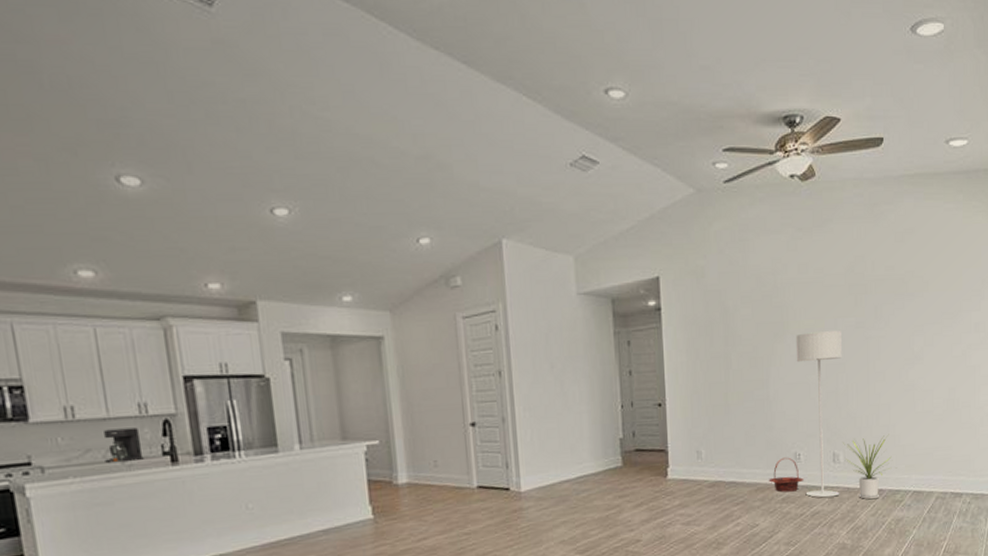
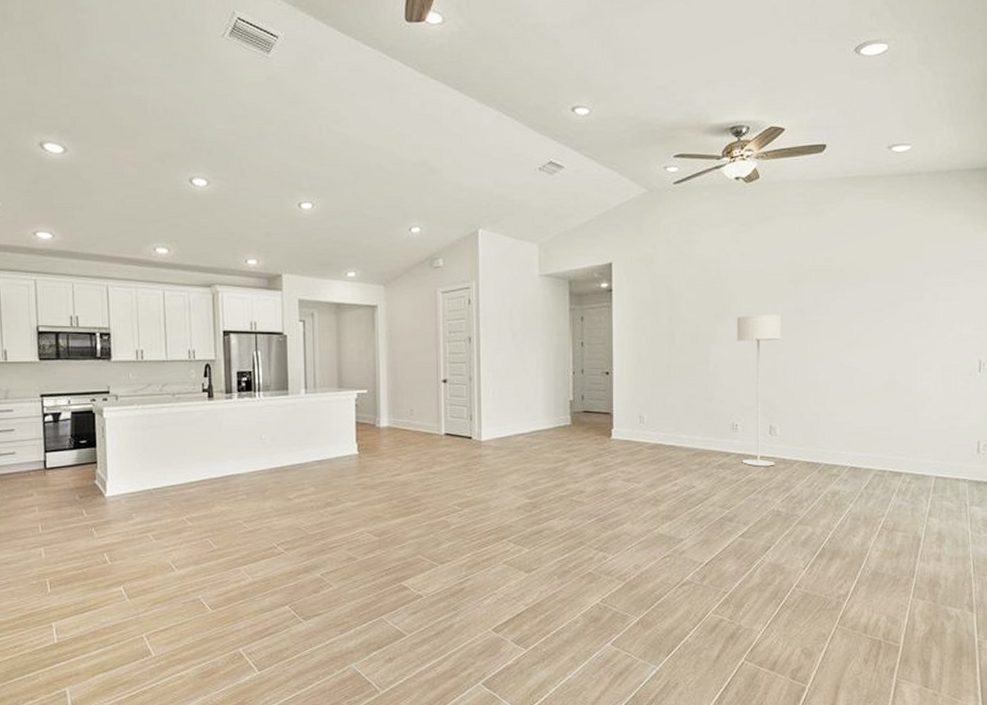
coffee maker: present [104,427,144,464] -> none [161,369,189,396]
basket: present [768,457,804,493] -> none [706,427,740,459]
house plant: present [843,434,897,500] -> none [780,411,834,472]

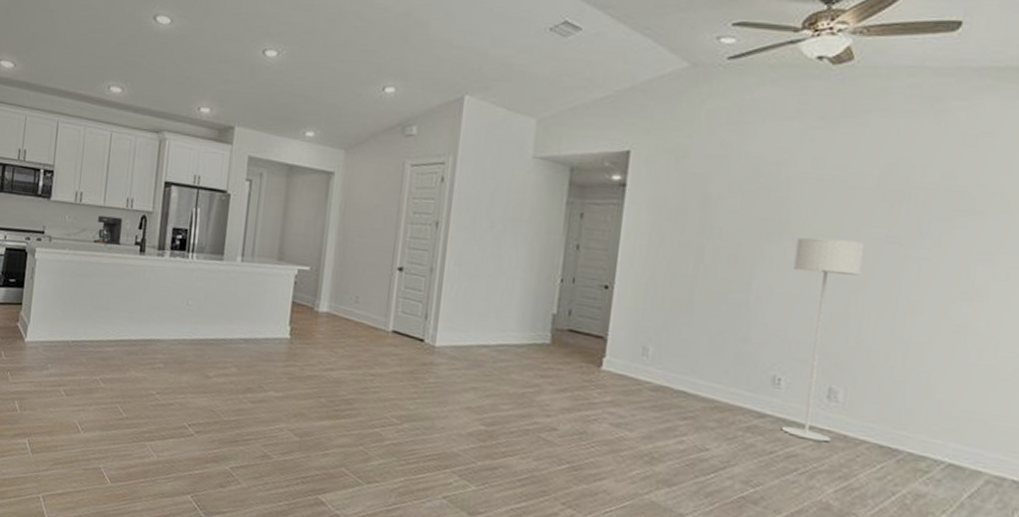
coffee maker: none [161,369,189,396] -> present [93,215,122,245]

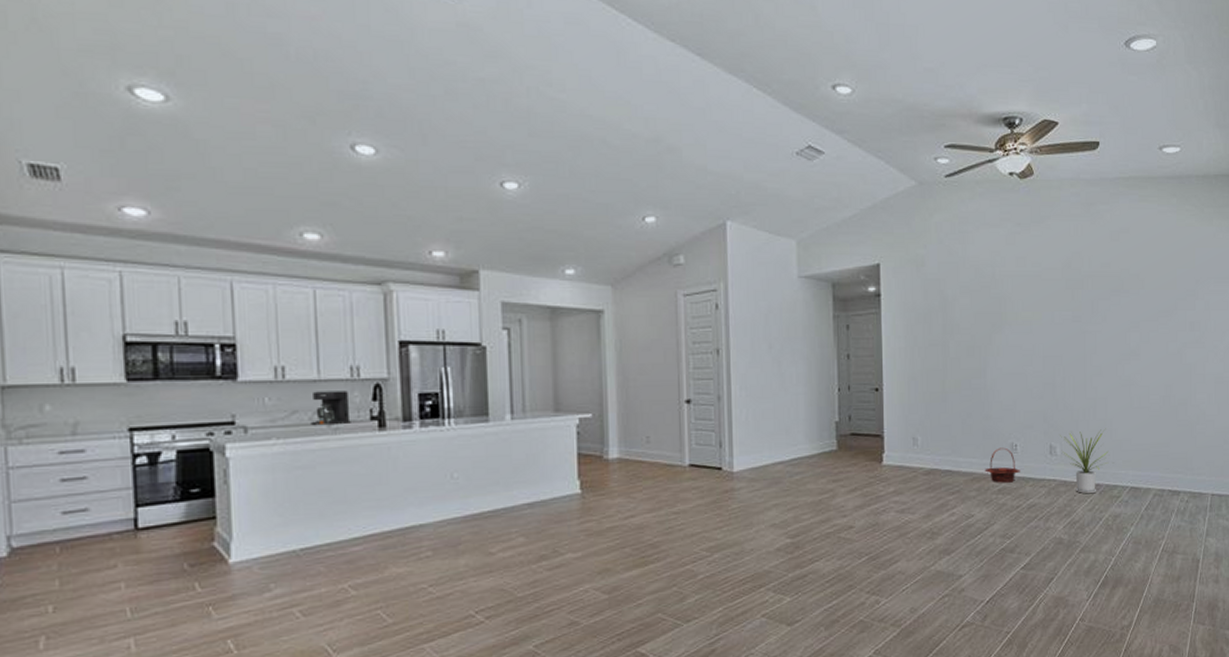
basket: none [731,377,781,422] -> present [984,447,1020,483]
floor lamp: present [781,237,864,442] -> none [1013,323,1059,492]
house plant: none [846,377,925,460] -> present [1060,428,1114,494]

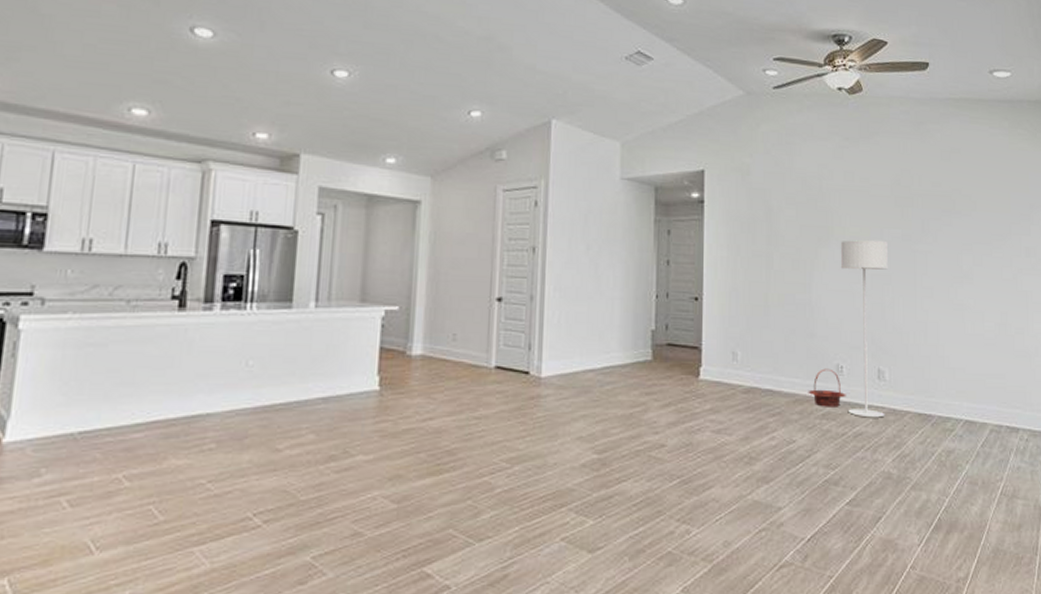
coffee maker: present [310,391,351,426] -> none [110,266,152,303]
floor lamp: none [1013,323,1059,492] -> present [840,239,888,419]
house plant: present [1060,428,1114,494] -> none [889,354,947,425]

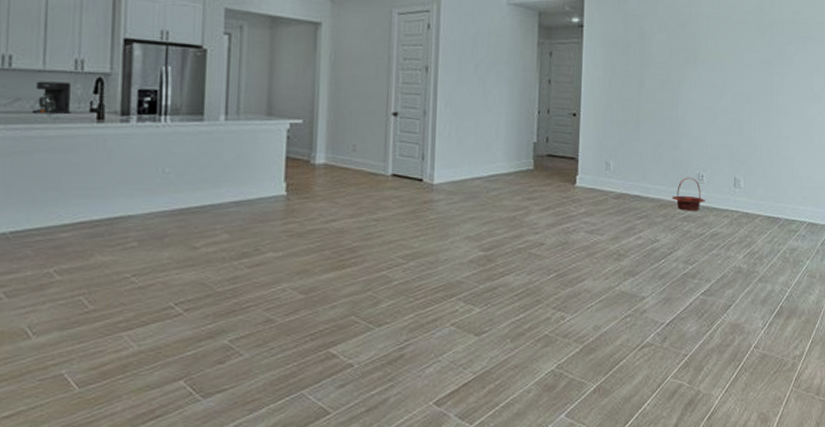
coffee maker: none [110,266,152,303] -> present [32,81,71,115]
floor lamp: present [840,239,888,419] -> none [705,62,748,222]

